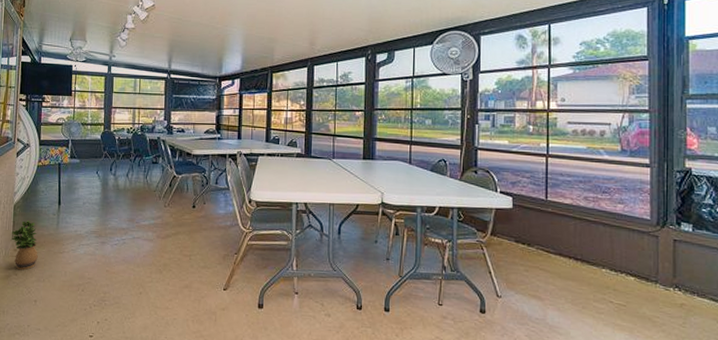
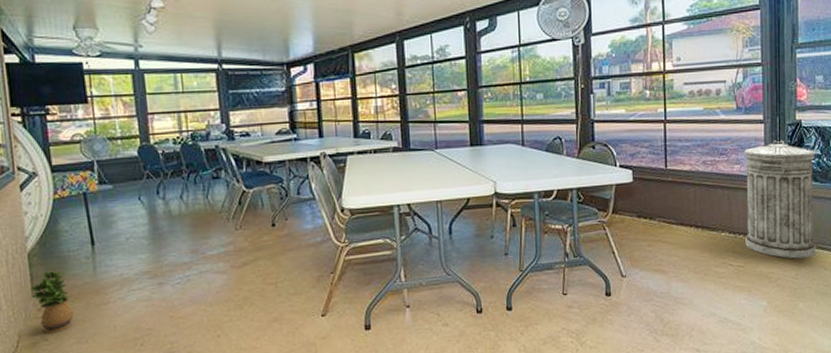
trash can: none [628,185,707,308] -> present [745,140,816,259]

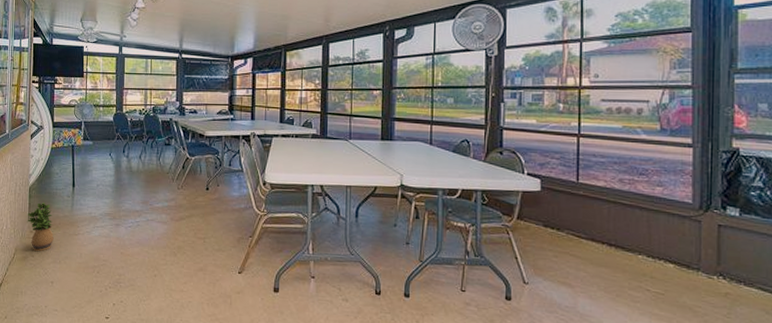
trash can: present [745,140,816,259] -> none [666,166,755,297]

